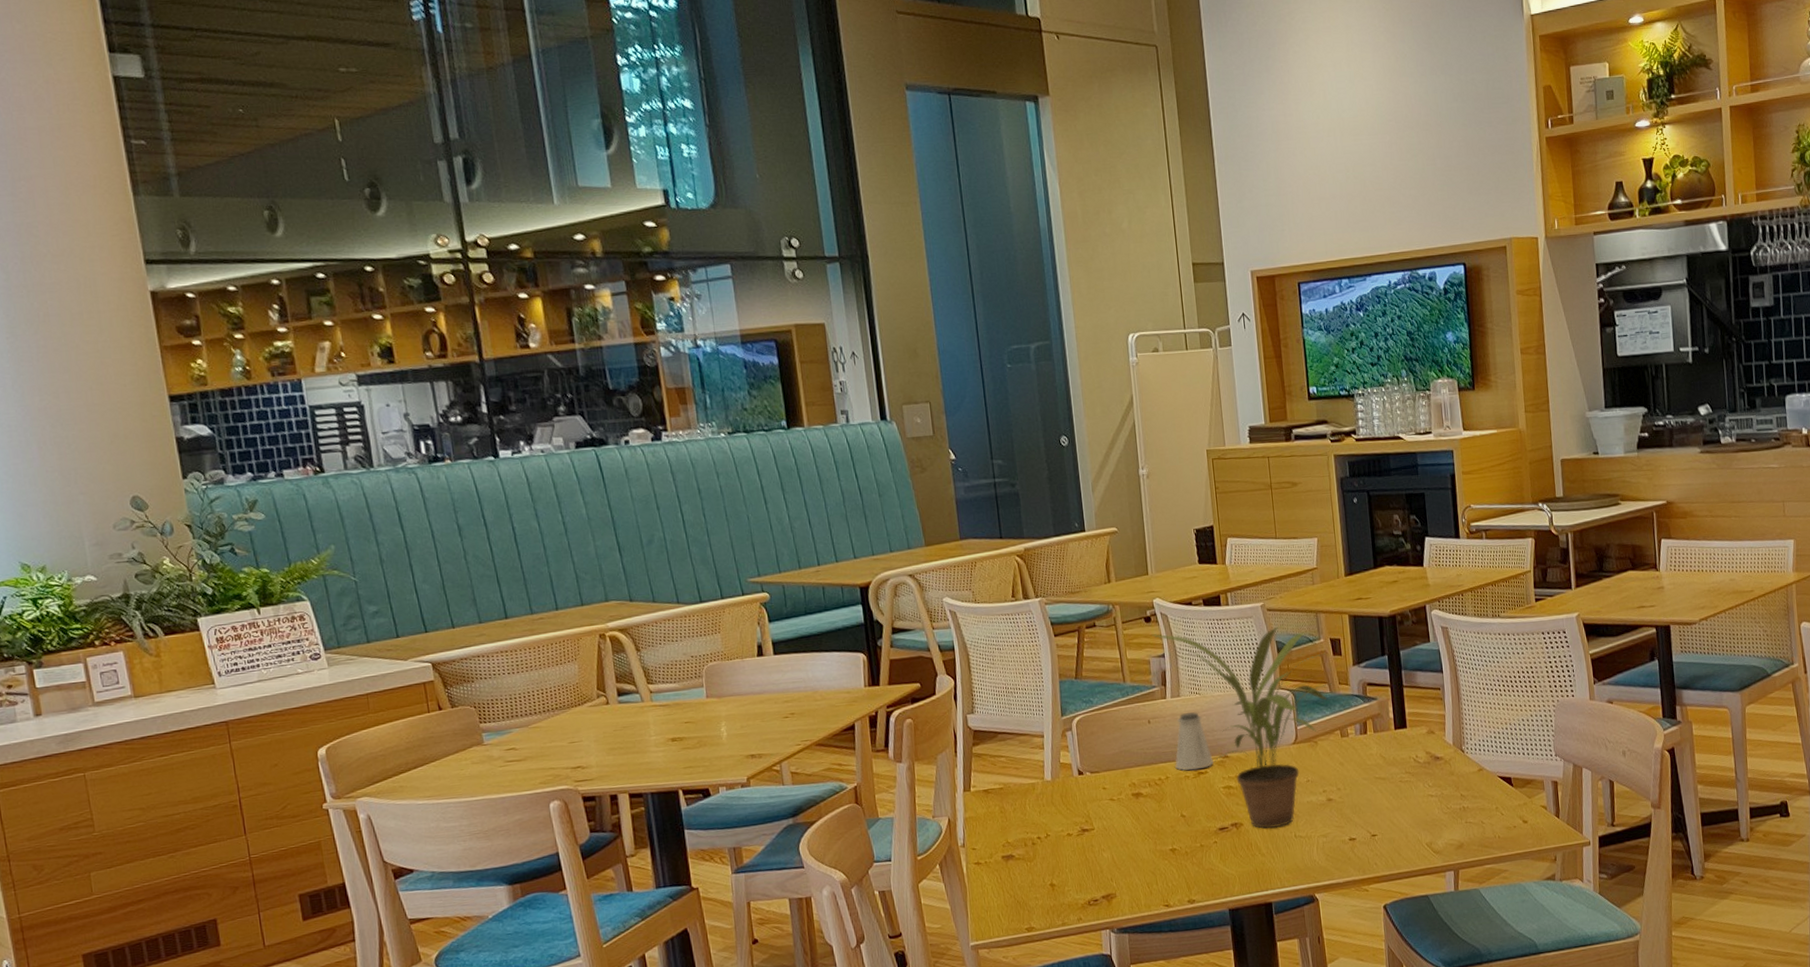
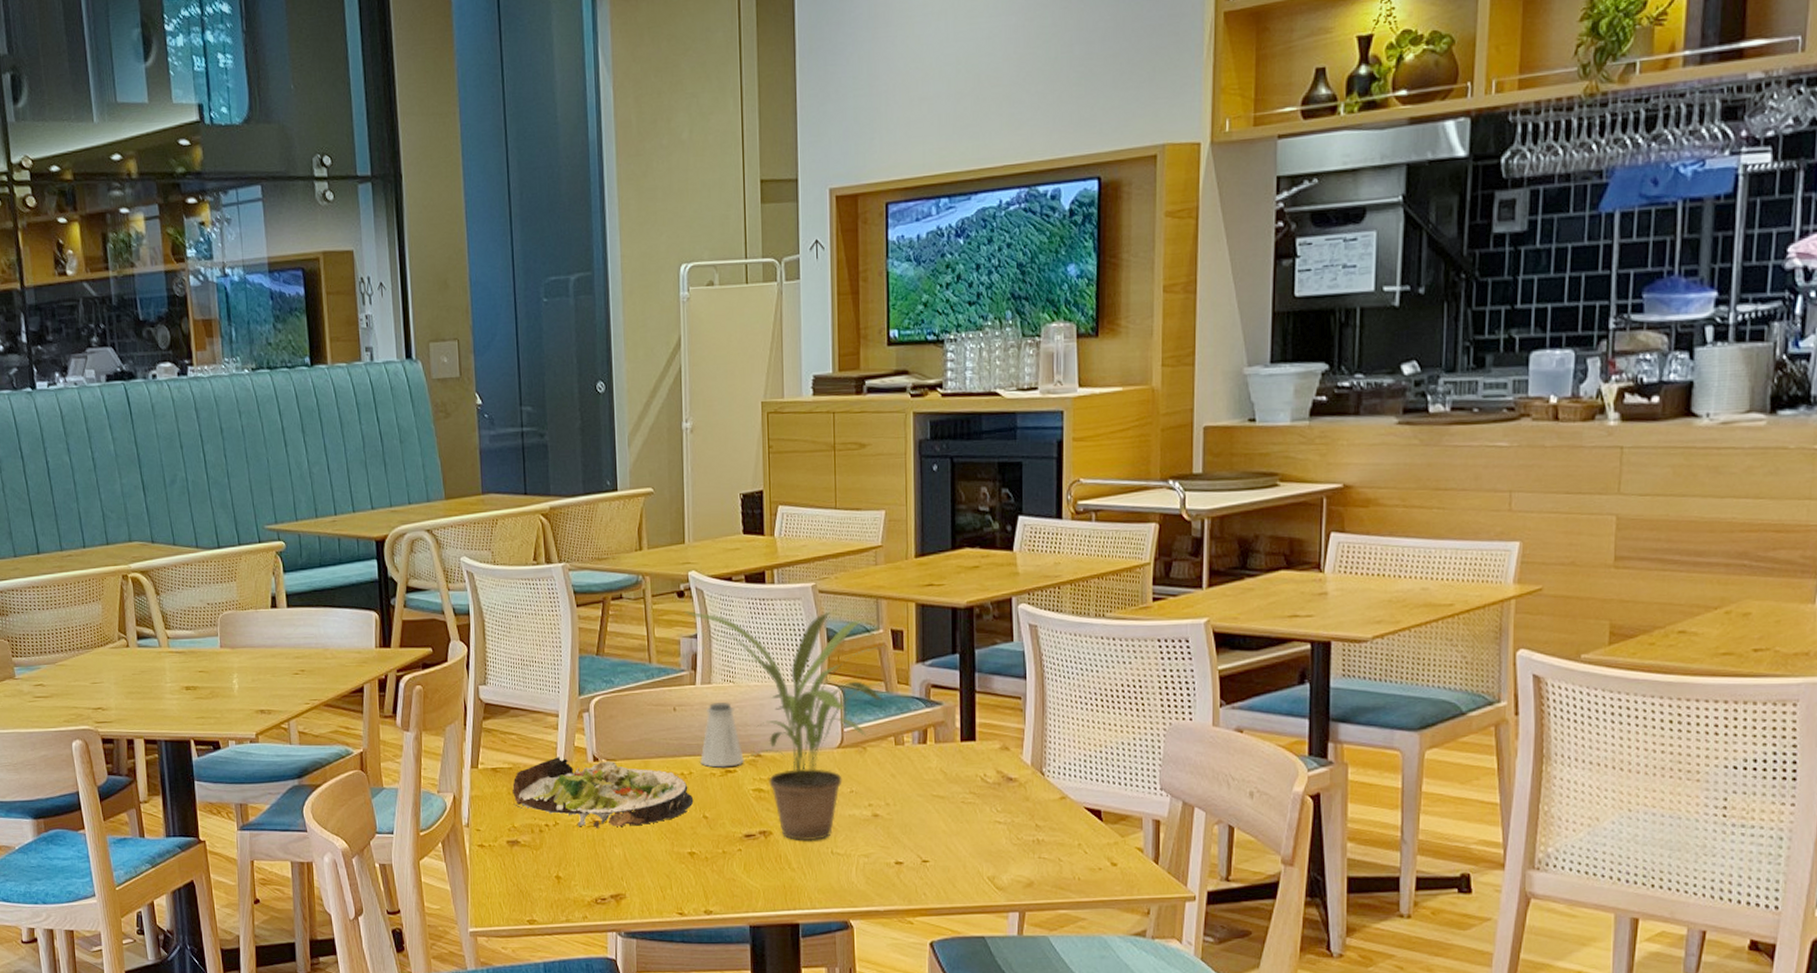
salad plate: none [1004,773,1172,837] -> present [512,757,694,828]

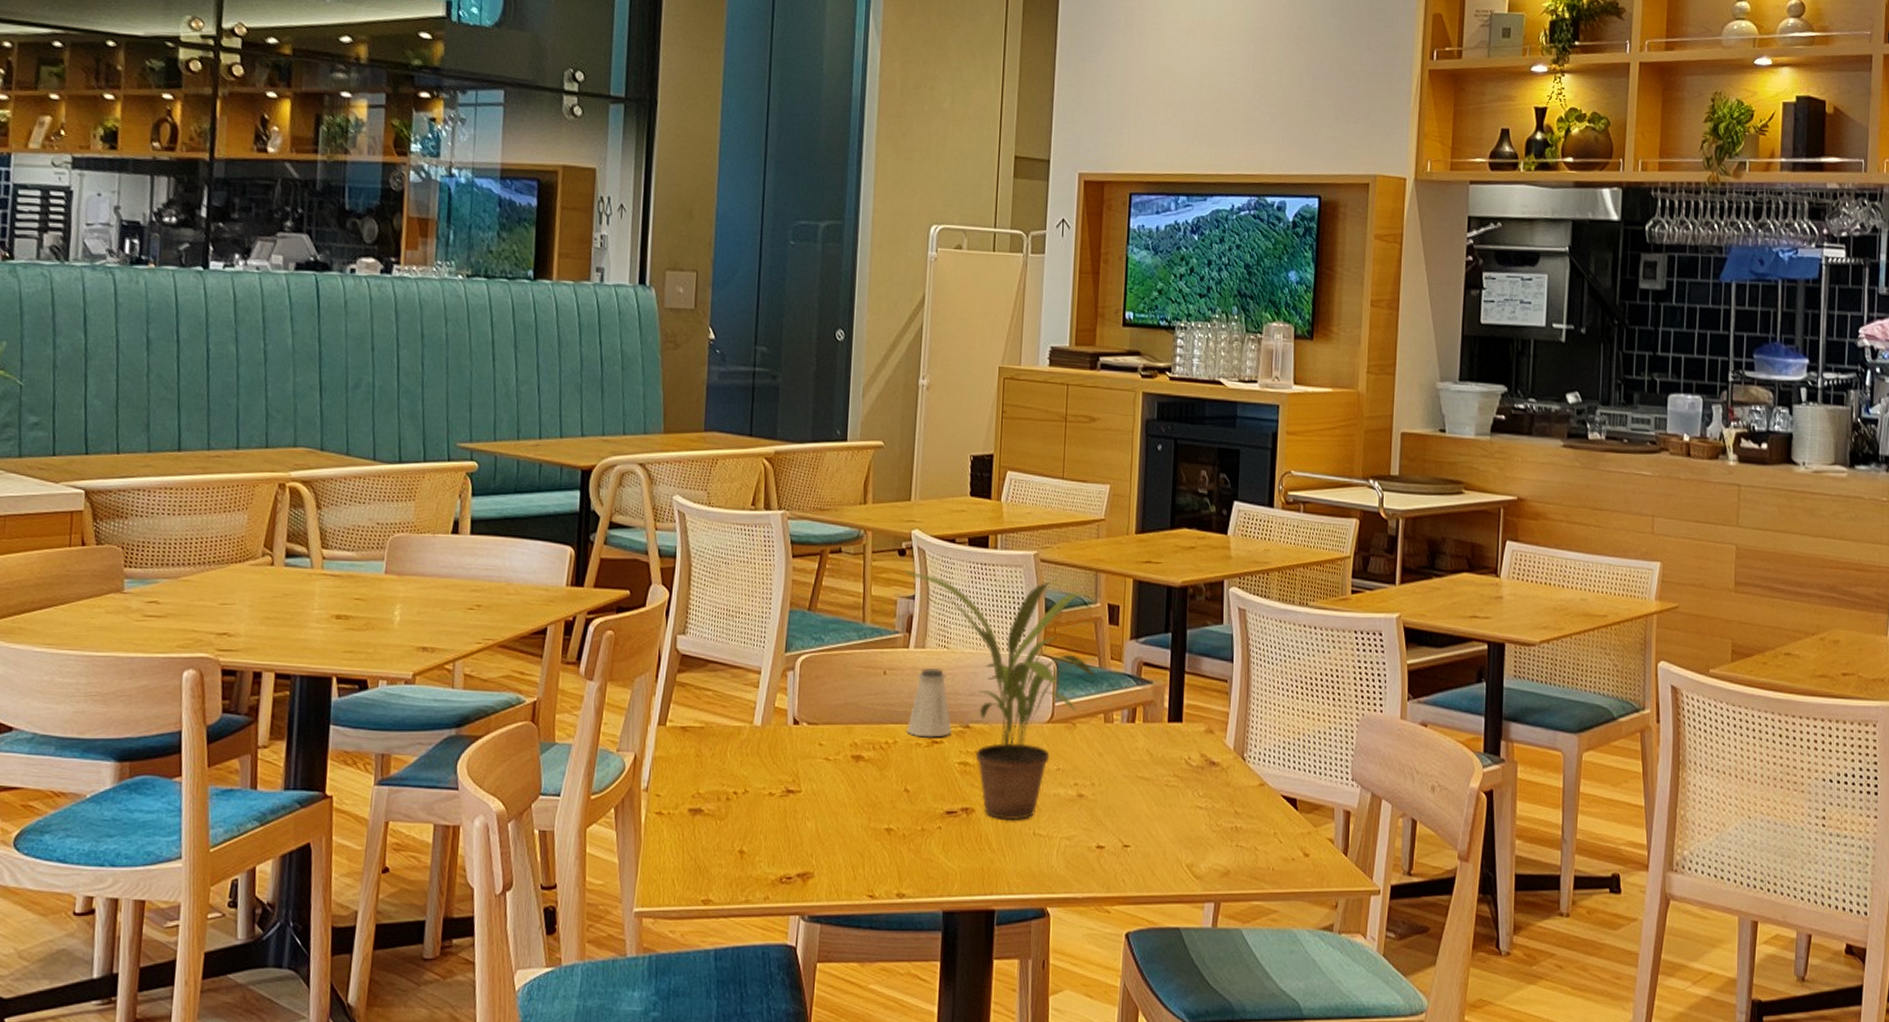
salad plate: present [512,757,694,828] -> none [701,718,896,798]

